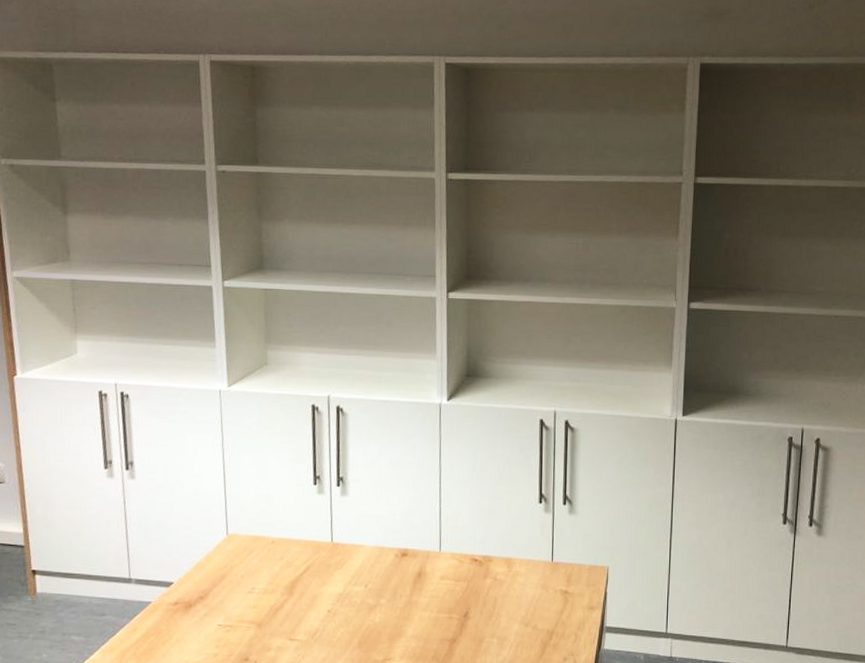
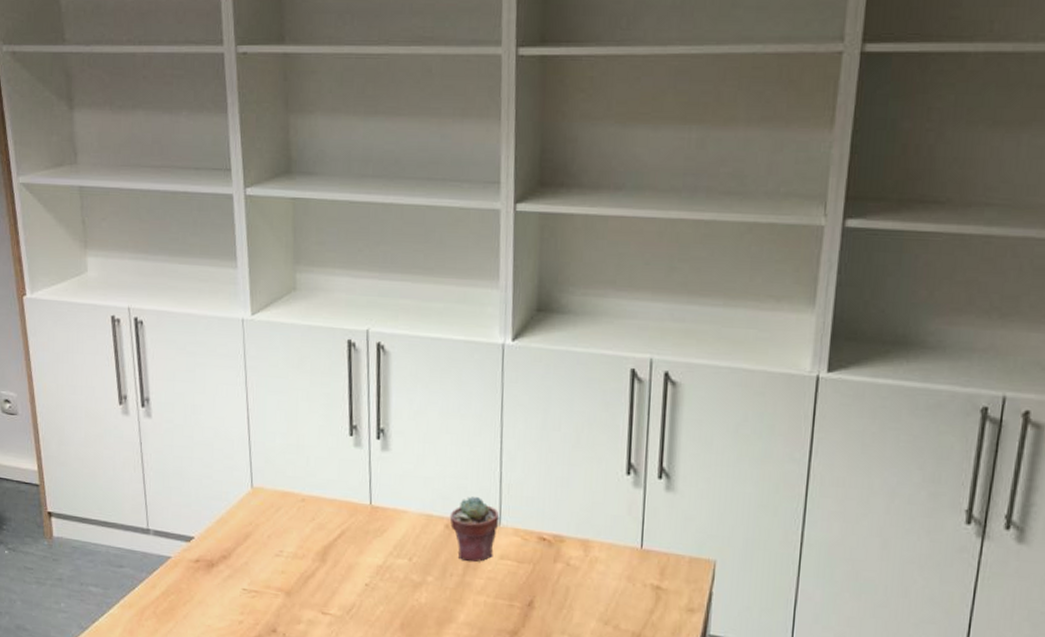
potted succulent: none [399,529,440,584] -> present [449,496,500,562]

